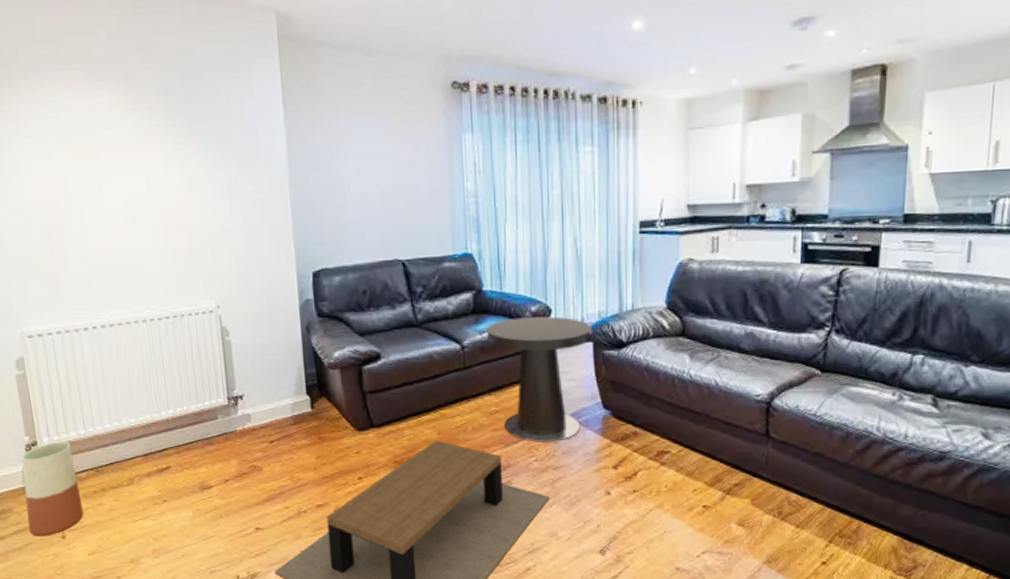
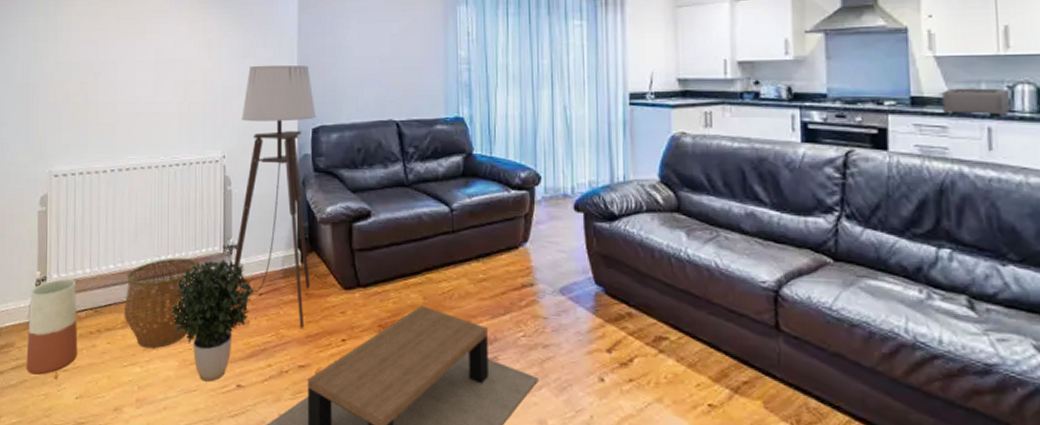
basket: none [125,412,204,502] -> present [123,258,200,349]
potted plant: none [178,411,265,528] -> present [171,260,254,382]
floor lamp: none [233,205,322,470] -> present [230,65,317,328]
side table: present [486,316,593,443] -> none [475,183,584,317]
toaster: none [929,203,993,230] -> present [938,88,1011,116]

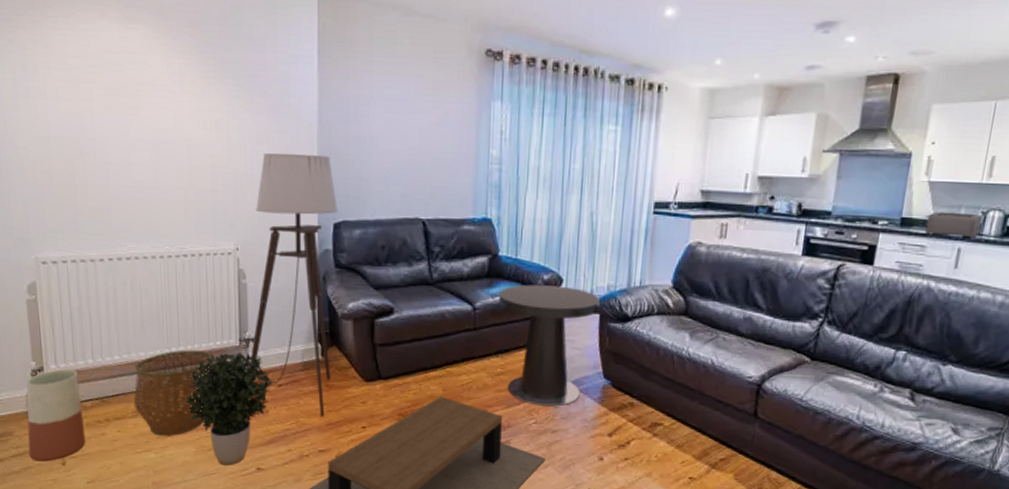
side table: none [475,183,584,317] -> present [498,284,601,407]

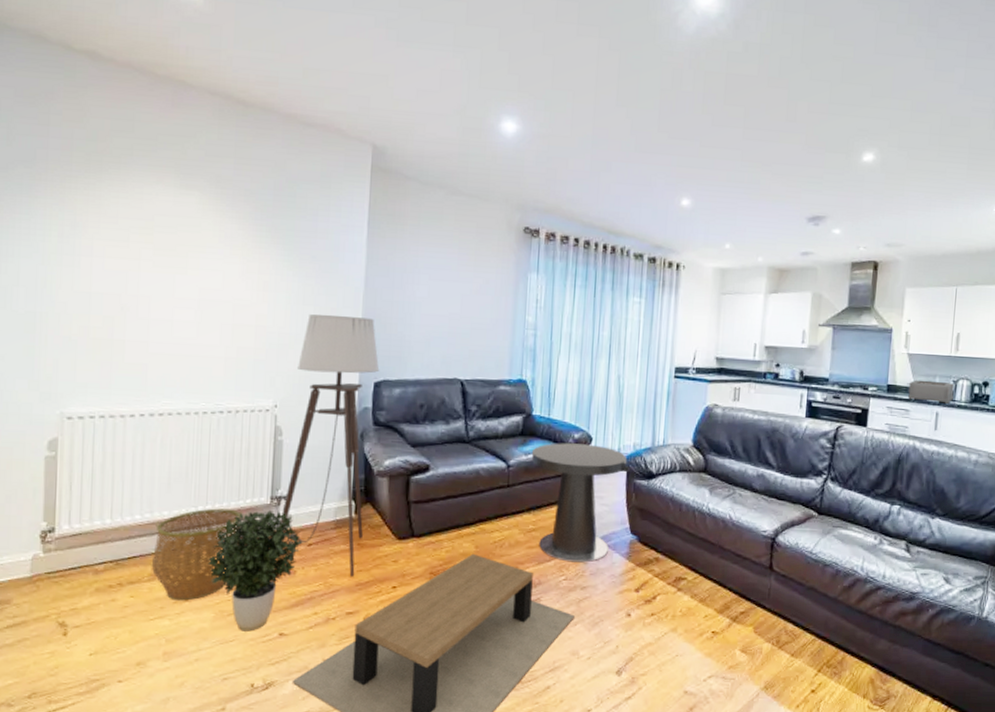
vase: present [26,369,86,462] -> none [26,530,94,632]

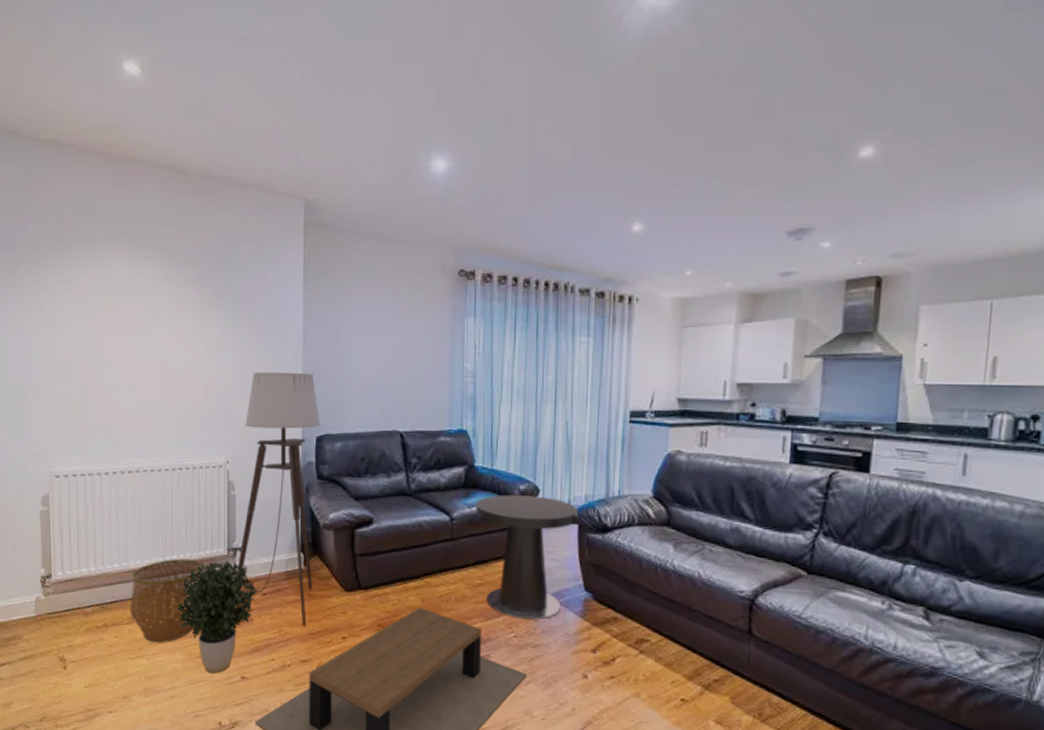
toaster: present [907,380,954,404] -> none [923,415,990,443]

